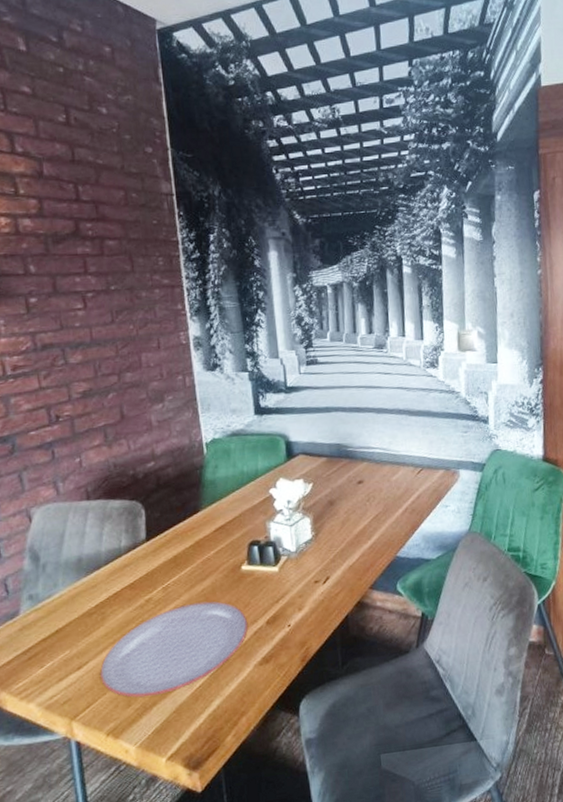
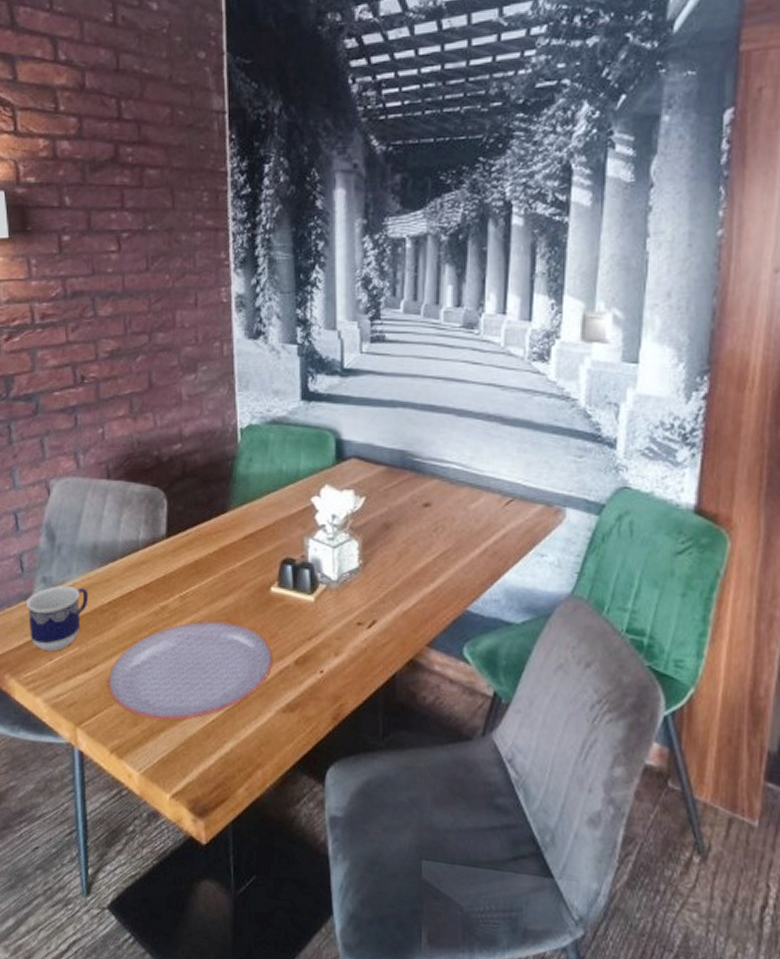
cup: none [13,597,76,661] -> present [26,586,89,652]

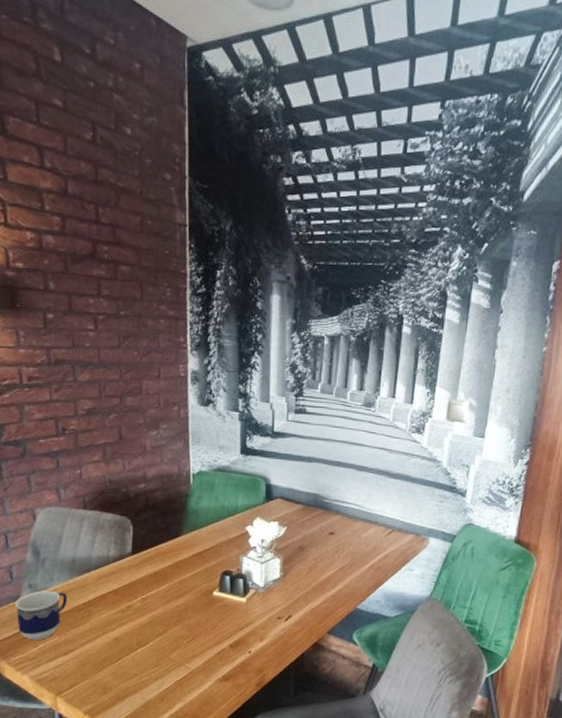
plate: present [108,621,273,721] -> none [83,616,214,690]

